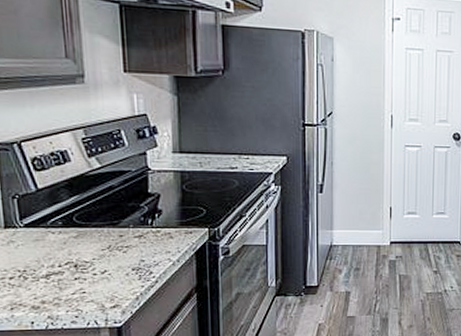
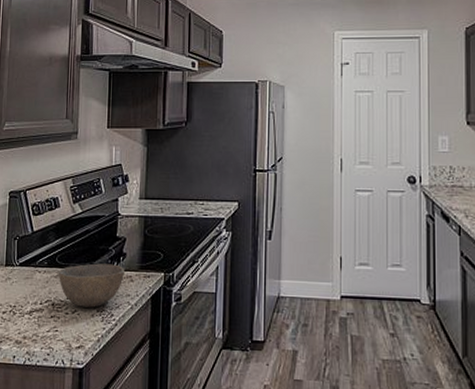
bowl: none [78,221,162,267] -> present [58,263,124,308]

